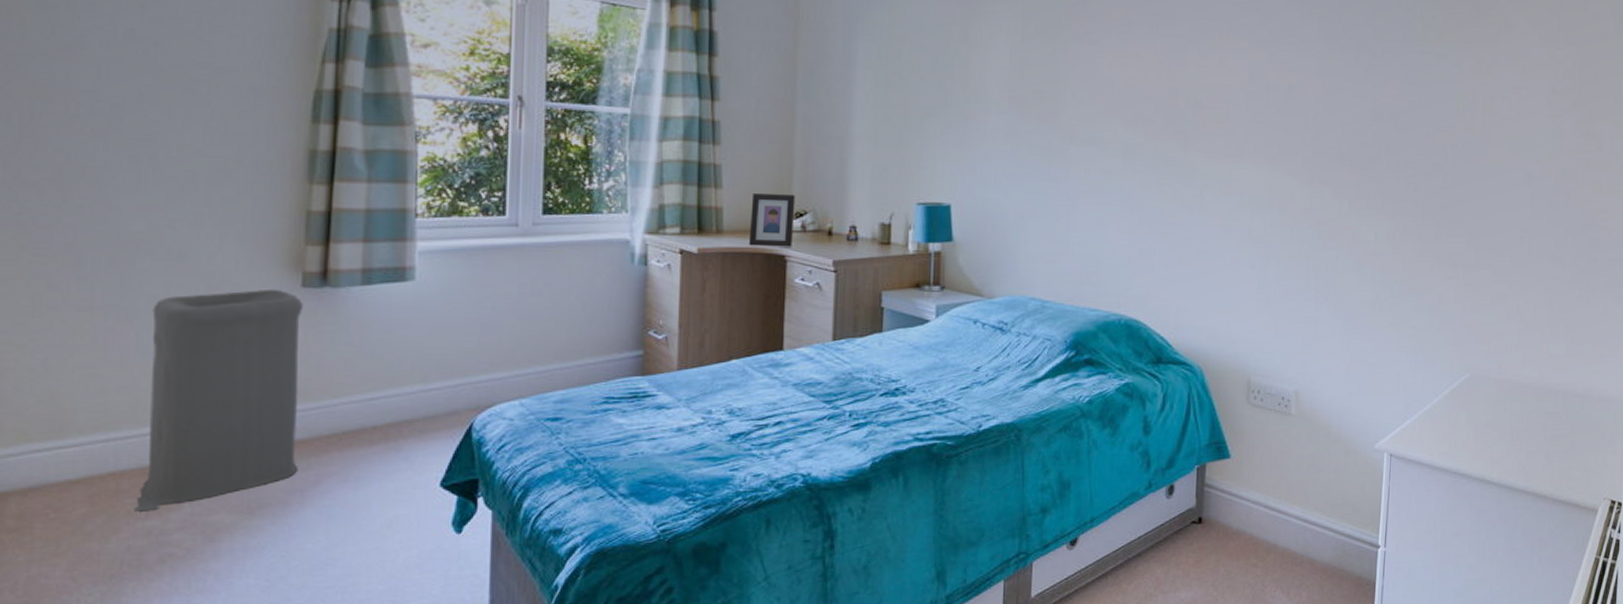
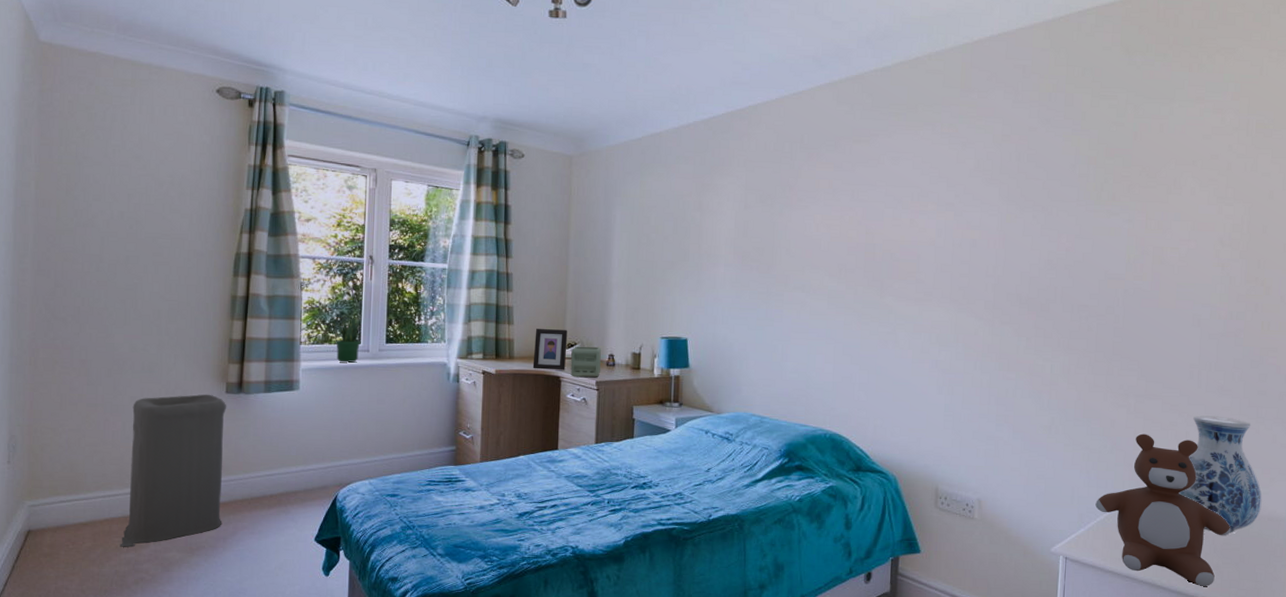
planter: none [467,177,507,241] -> present [335,315,361,363]
desk organizer: none [799,215,840,256] -> present [570,346,602,377]
teddy bear: none [1422,308,1562,480] -> present [1095,433,1231,587]
vase: none [1508,286,1593,418] -> present [1178,415,1262,533]

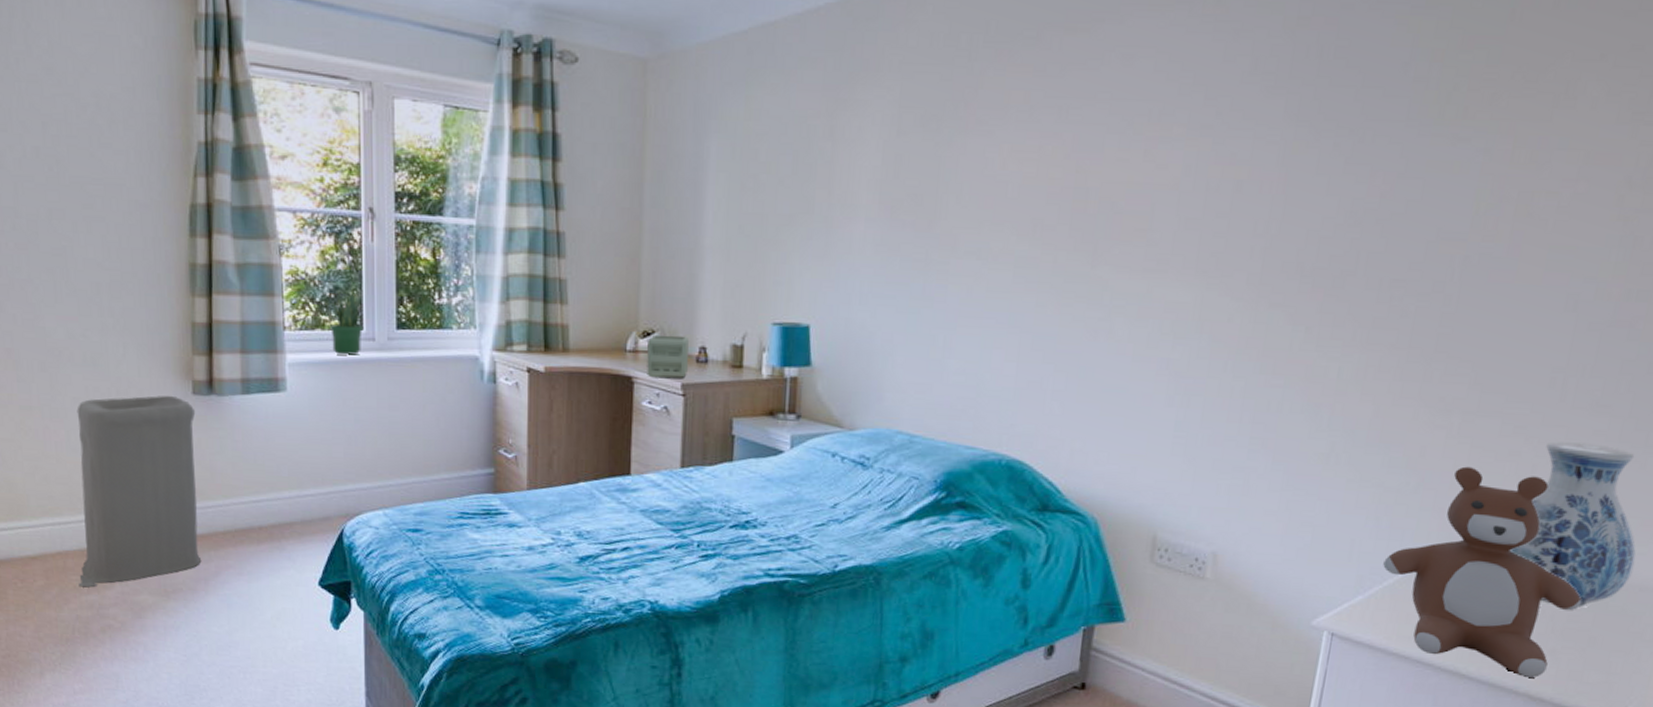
picture frame: present [532,329,568,370] -> none [595,310,643,368]

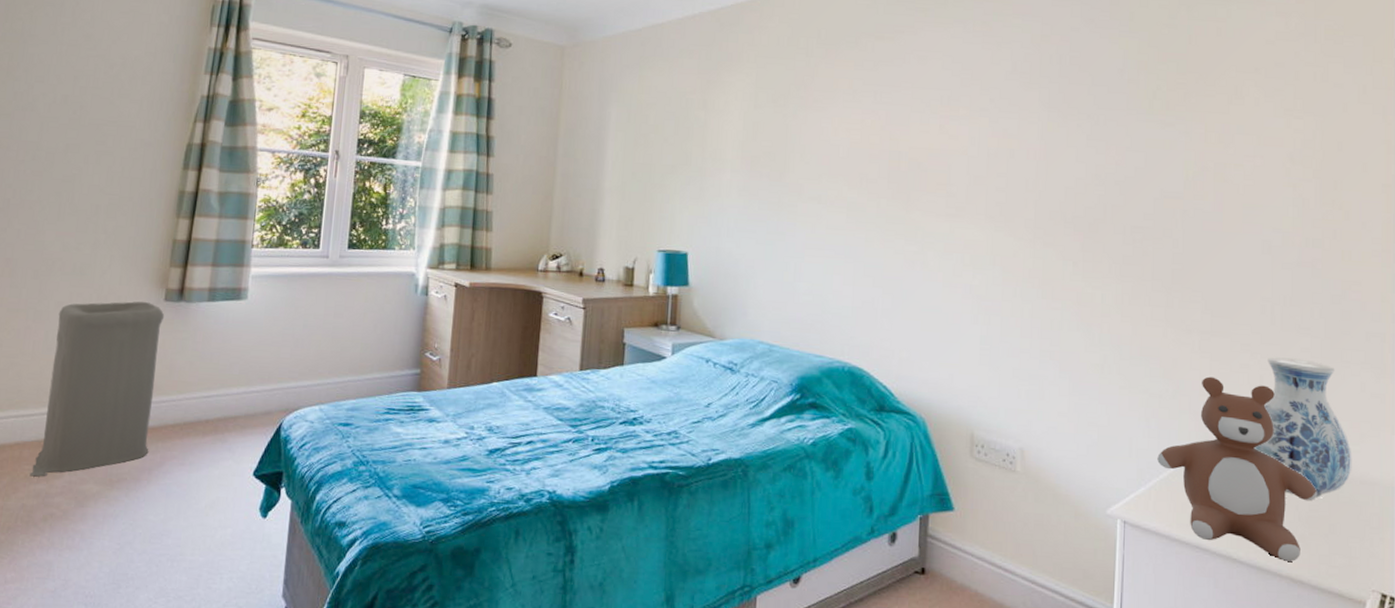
planter: present [329,290,364,355] -> none [291,216,320,270]
desk organizer: present [647,334,689,378] -> none [554,257,590,294]

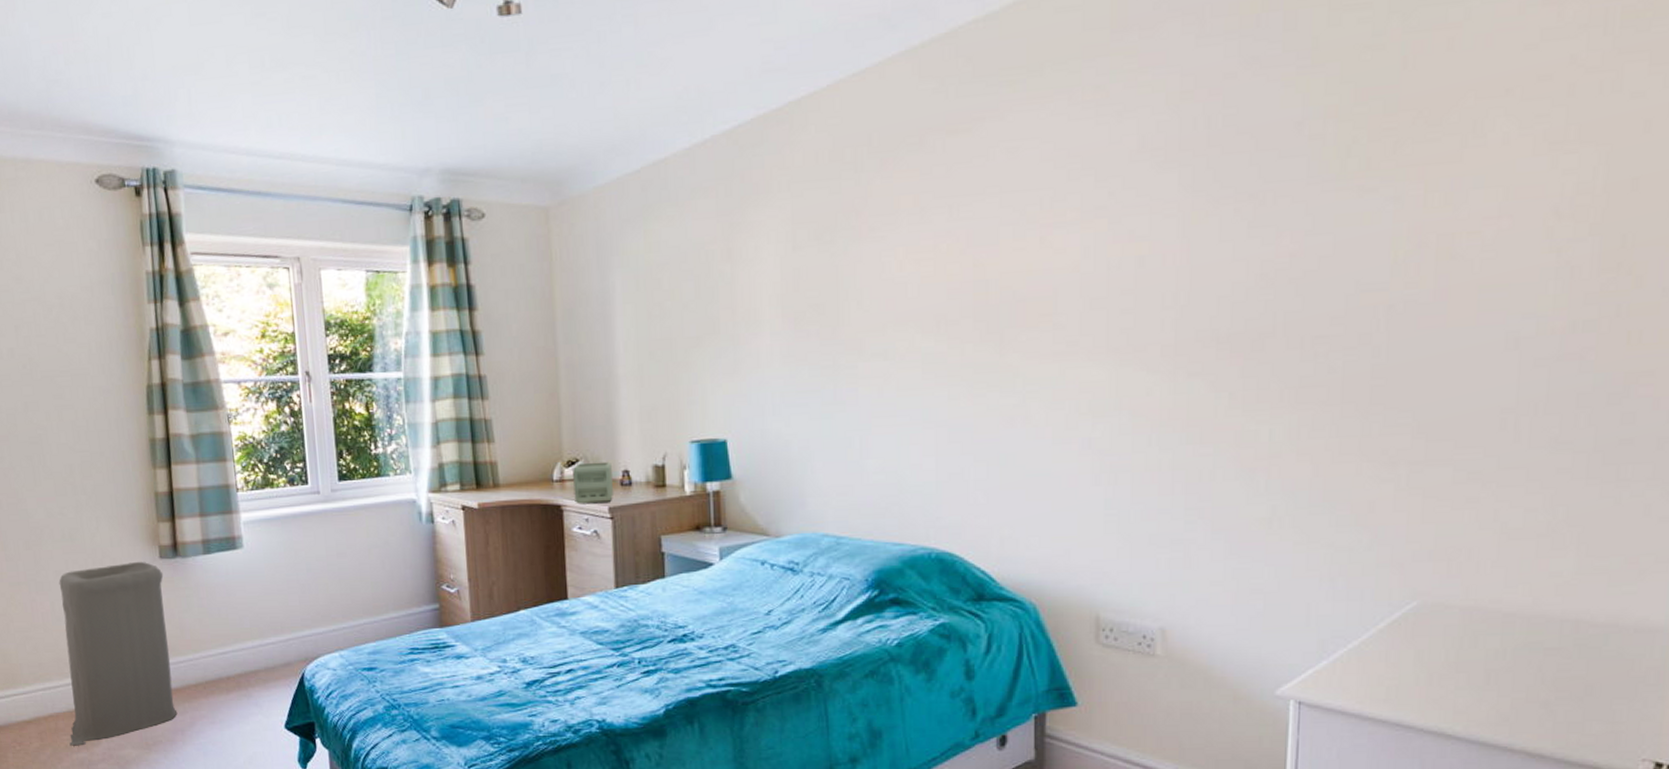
desk organizer: none [554,257,590,294] -> present [573,461,614,504]
teddy bear: present [1157,376,1318,563] -> none [1345,518,1571,734]
vase: present [1254,356,1352,498] -> none [1481,482,1625,655]

